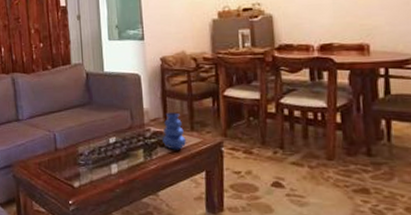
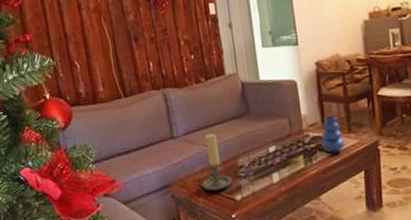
candle holder: none [42,119,71,175] -> present [202,133,232,191]

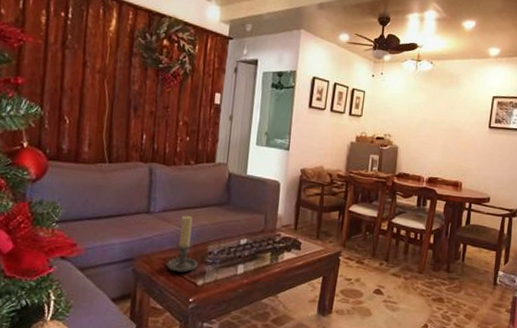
vase: present [321,115,345,153] -> none [290,220,312,256]

